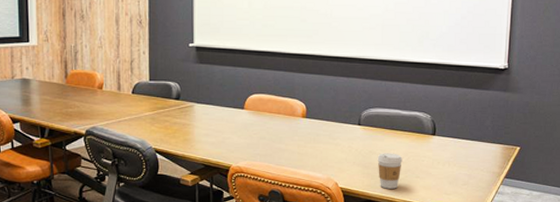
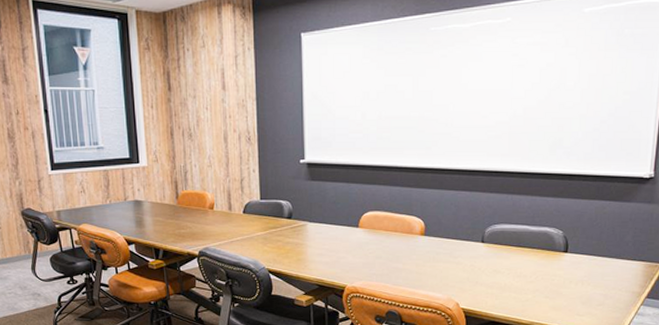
coffee cup: present [377,153,403,189] -> none [502,272,530,310]

